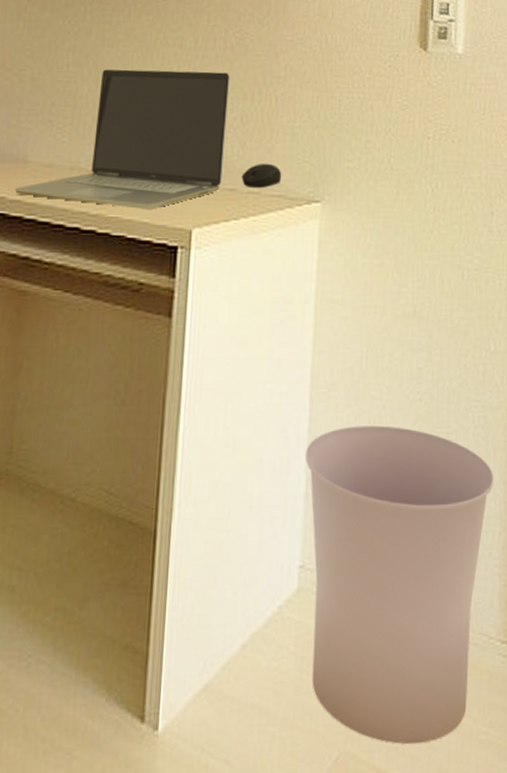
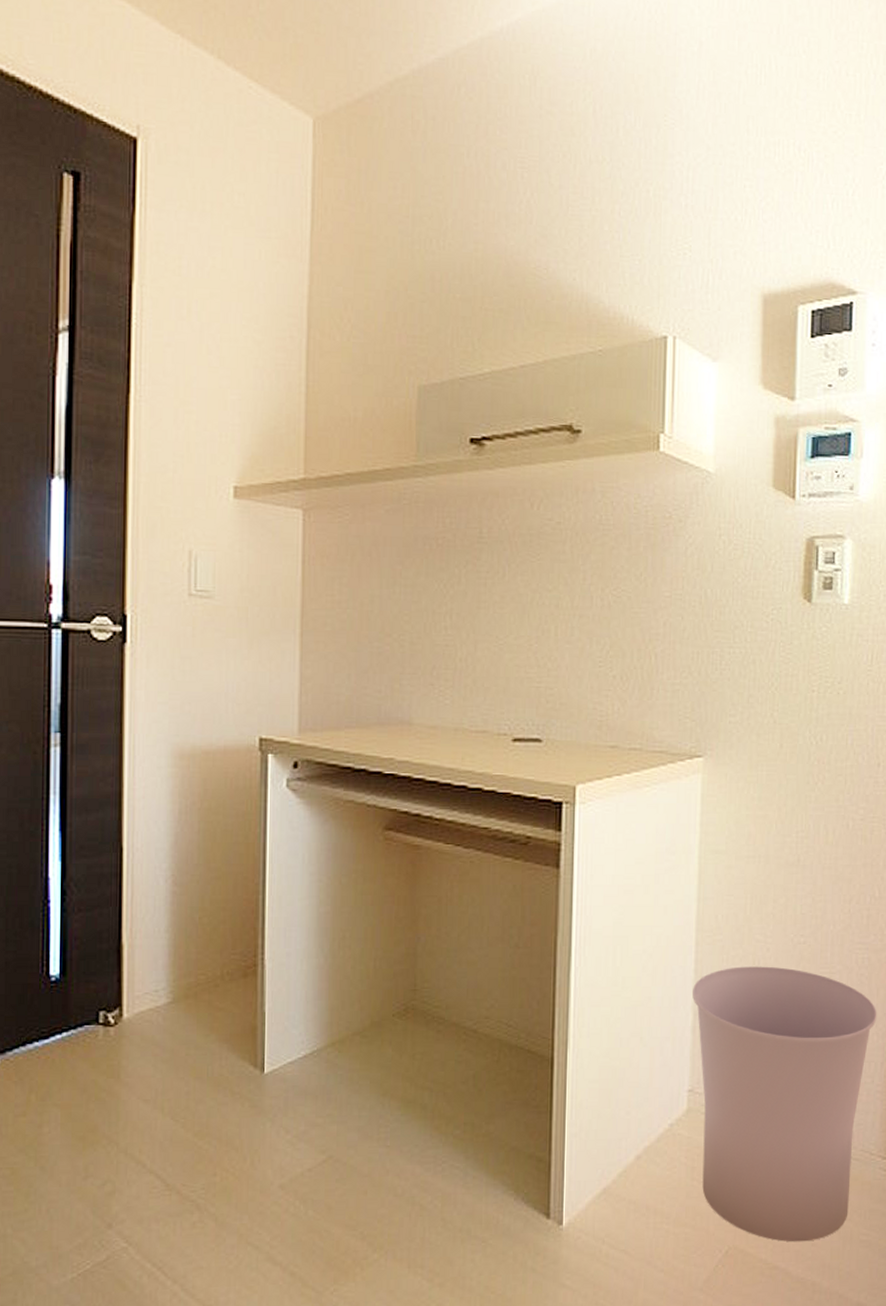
laptop: present [14,69,231,209] -> none [402,630,609,767]
computer mouse: present [241,163,282,189] -> none [623,720,663,745]

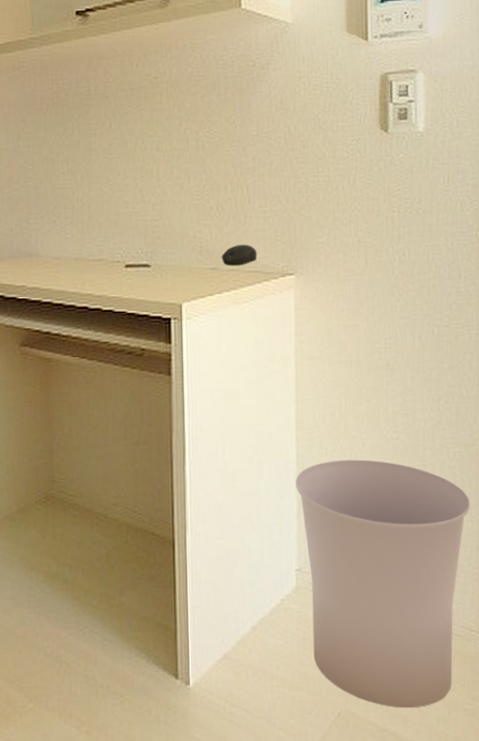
computer mouse: none [623,720,663,745] -> present [221,244,257,267]

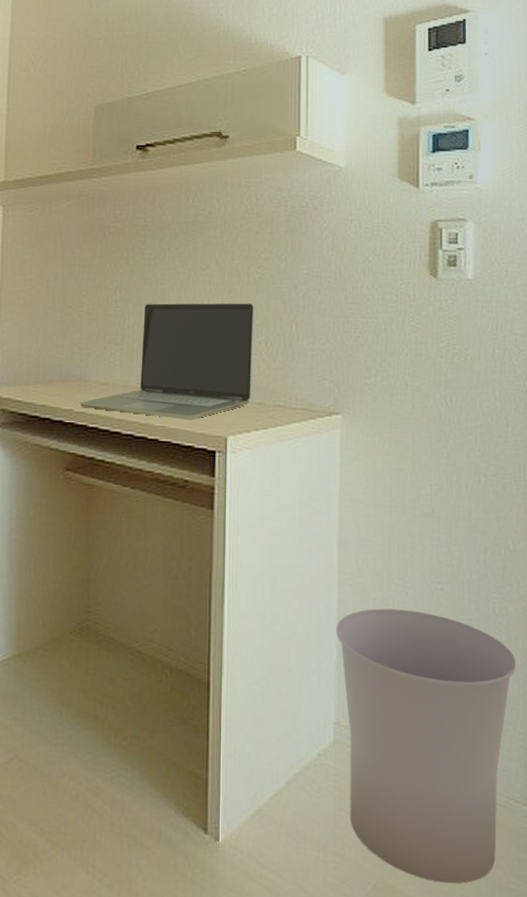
laptop: none [32,168,205,289] -> present [79,303,254,420]
computer mouse: present [221,244,257,267] -> none [268,380,304,403]

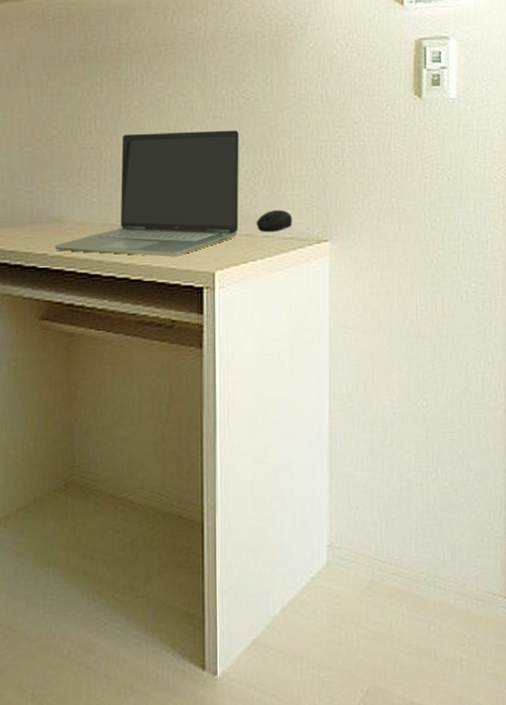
computer mouse: none [268,380,304,403] -> present [256,209,293,233]
waste bin: present [336,608,517,884] -> none [328,428,495,679]

